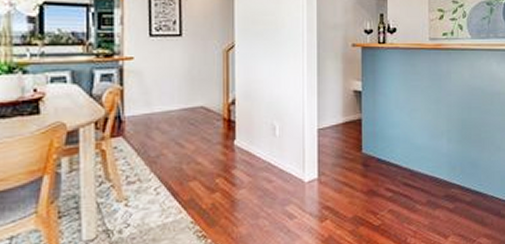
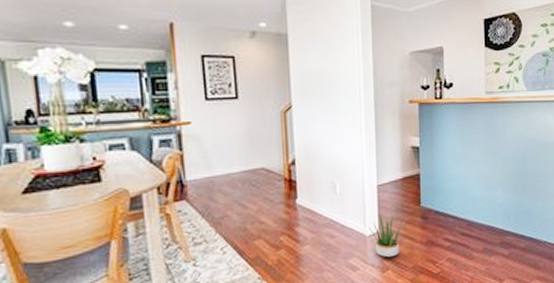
potted plant: none [307,159,347,207] -> present [368,214,406,258]

